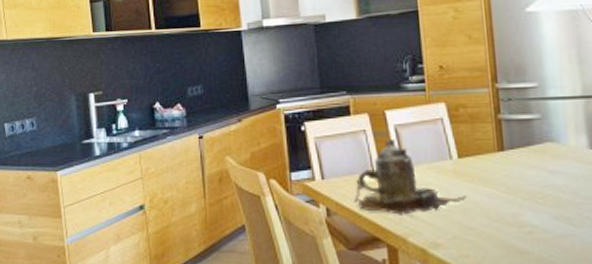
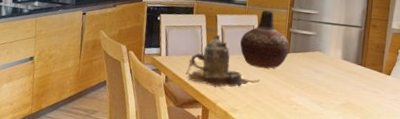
vase: none [425,93,504,178] -> present [240,10,290,69]

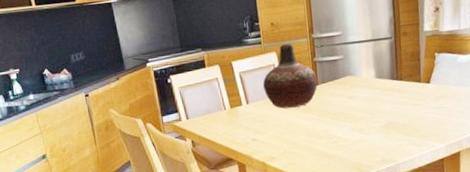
teapot: present [185,35,260,88] -> none [212,84,292,140]

